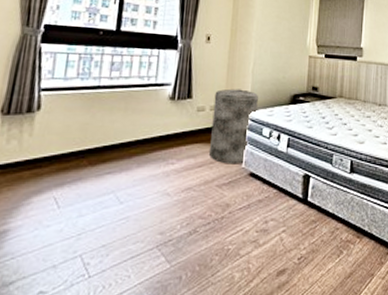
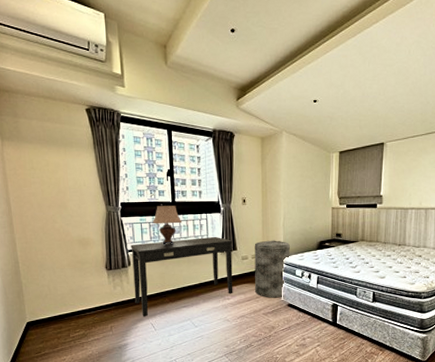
desk: none [35,78,188,186] -> present [131,236,233,316]
table lamp: none [84,34,126,86] -> present [152,206,183,245]

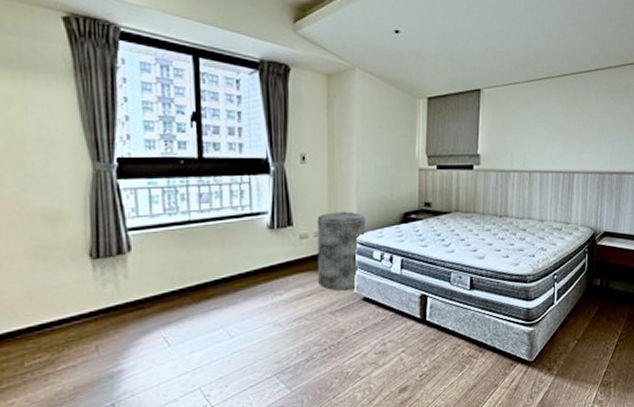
desk: present [131,236,233,316] -> none [132,206,287,327]
table lamp: present [152,206,183,245] -> none [167,163,214,220]

